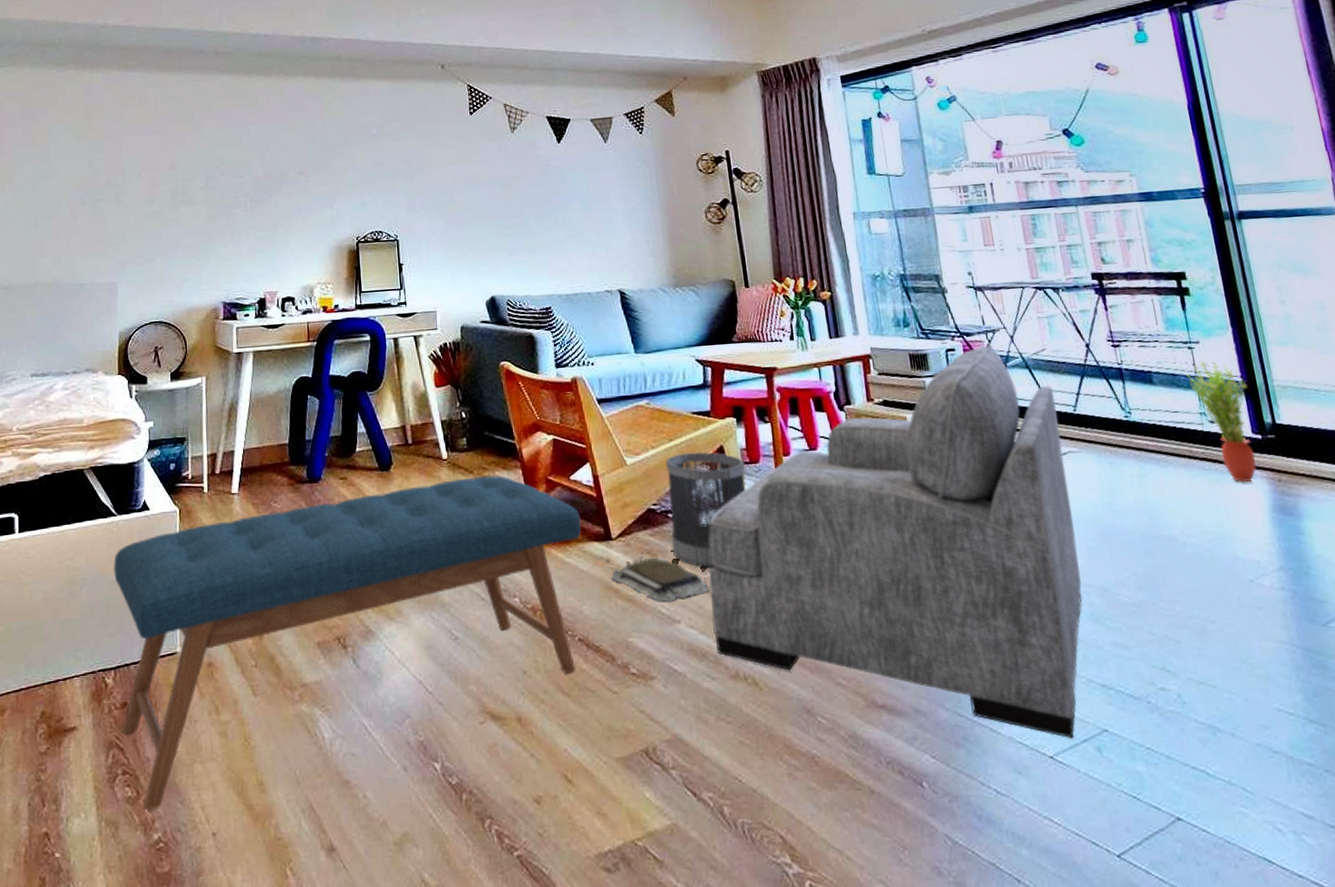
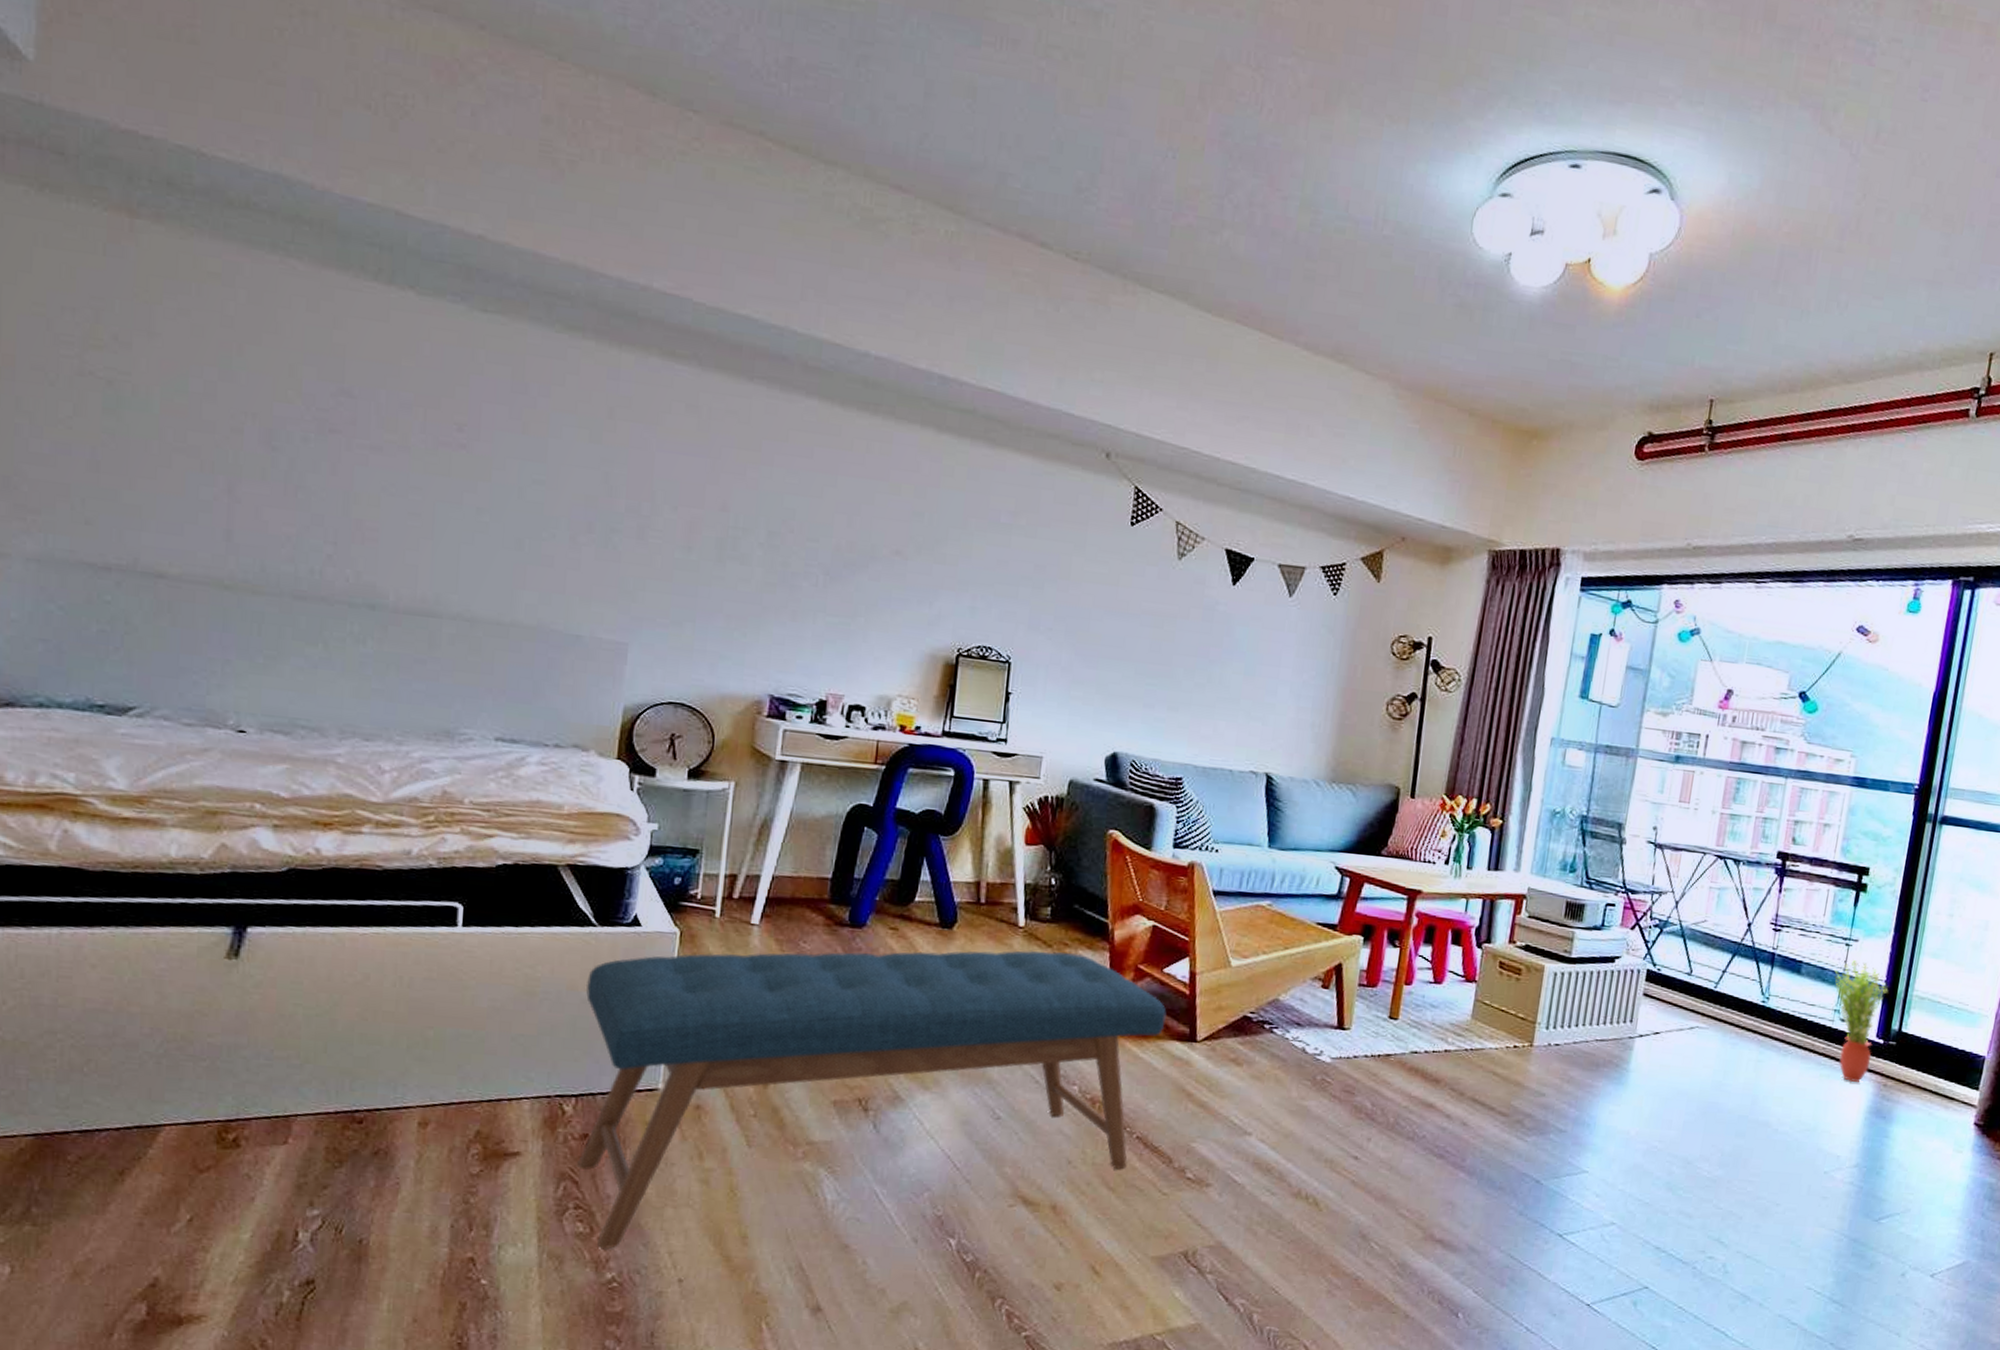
book: present [605,548,711,602] -> none [1184,1056,1294,1113]
wastebasket: present [666,451,746,569] -> none [1260,963,1361,1087]
armchair: present [708,344,1082,738] -> none [1284,906,1701,1290]

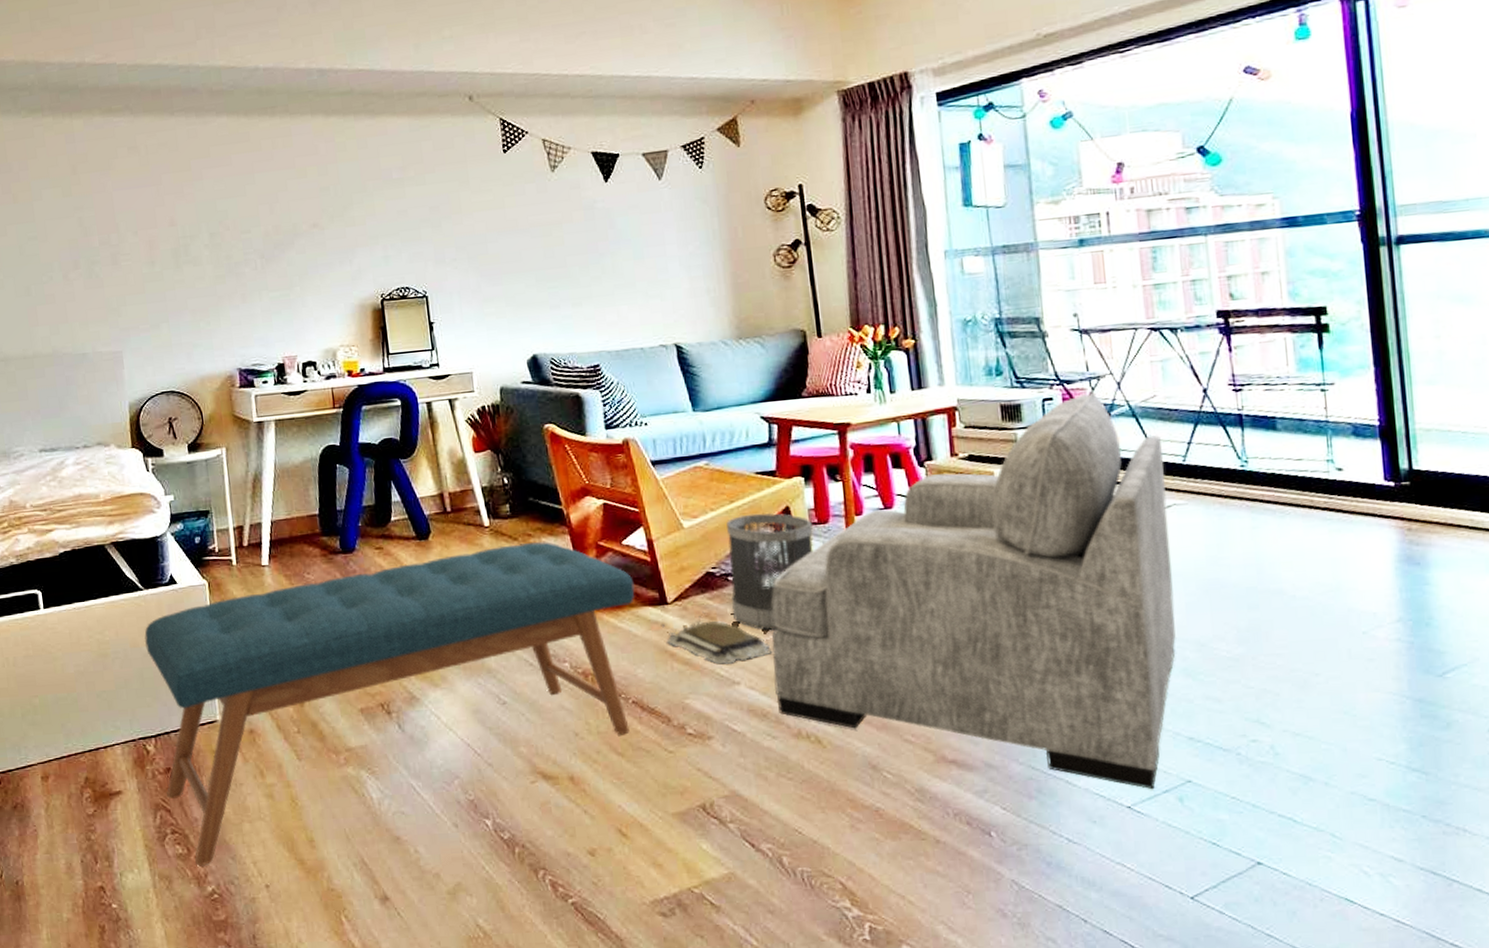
book: none [1184,1056,1294,1113] -> present [661,611,773,664]
wastebasket: none [1260,963,1361,1087] -> present [726,512,813,631]
armchair: none [1284,906,1701,1290] -> present [771,392,1176,789]
potted plant: present [1834,959,1889,1082] -> none [1315,403,1385,532]

